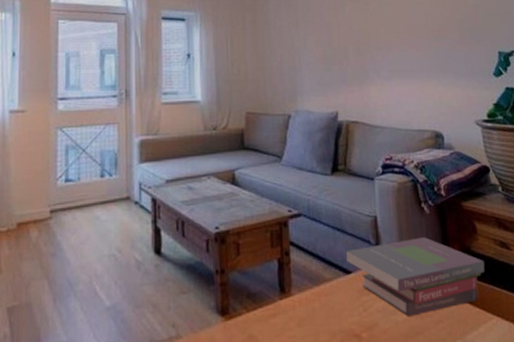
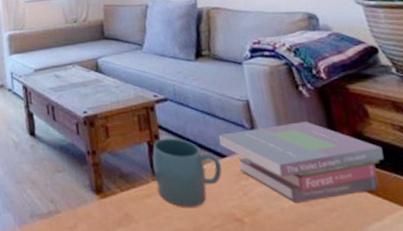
mug: none [281,254,346,326] -> present [152,138,222,207]

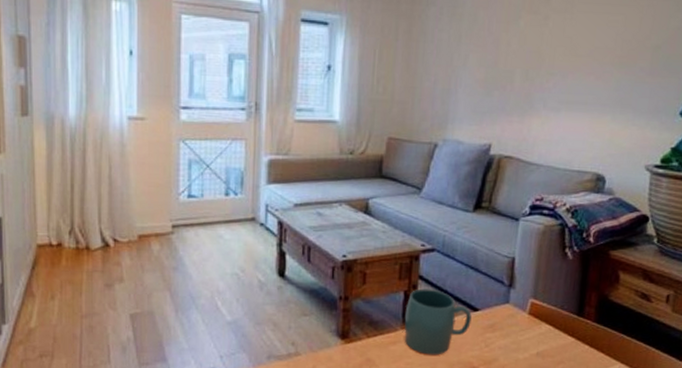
books: present [219,122,384,203] -> none [476,282,620,355]

